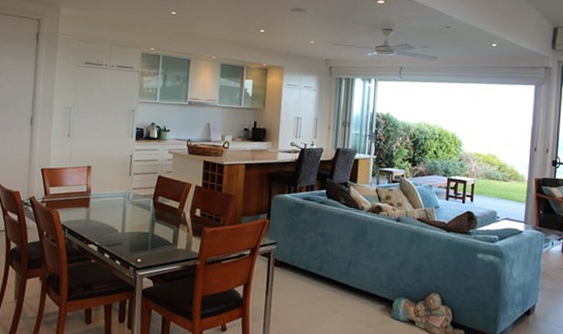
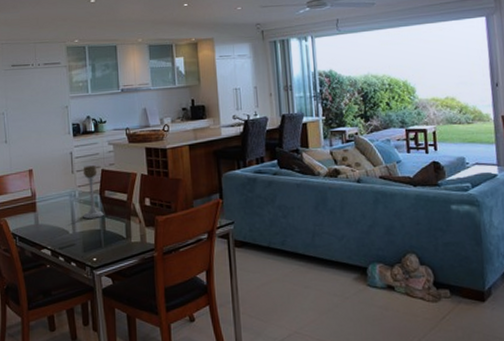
candle holder: none [134,170,155,222] -> present [83,166,104,219]

